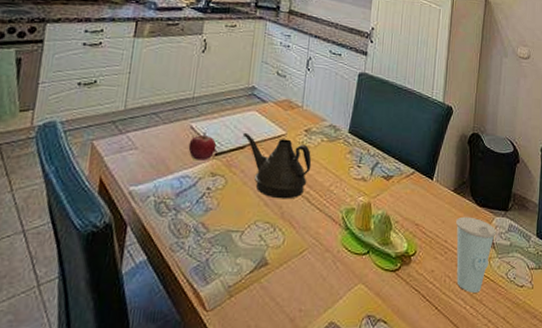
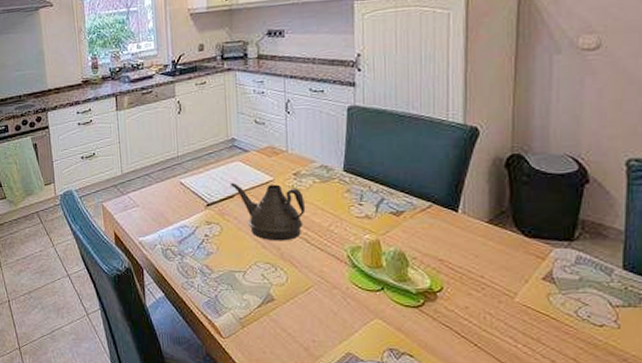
fruit: present [188,131,217,161] -> none [181,185,207,212]
cup: present [456,216,496,293] -> none [495,249,557,331]

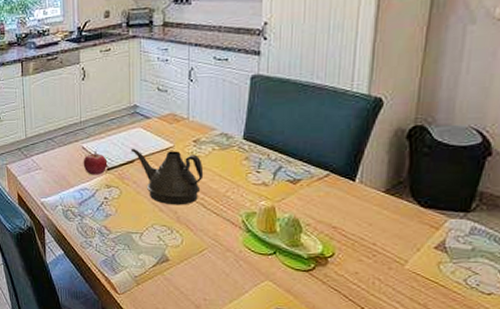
fruit: none [181,185,207,212] -> present [83,150,108,175]

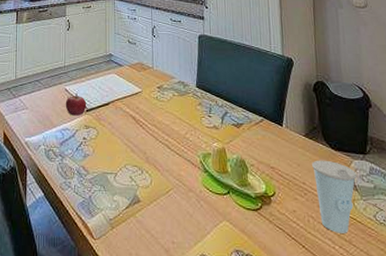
teapot: present [130,148,204,205] -> none [106,91,167,146]
cup: none [389,219,450,297] -> present [312,160,357,233]

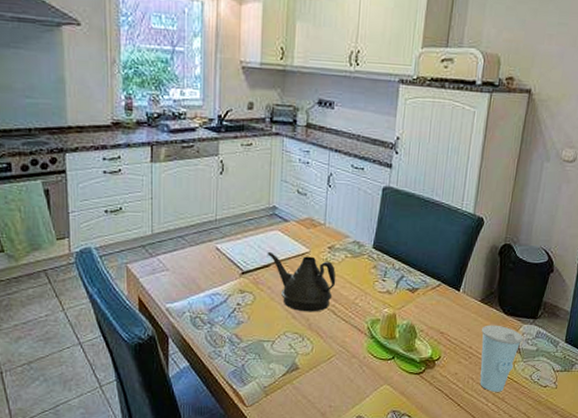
fruit: present [65,92,87,116] -> none [216,252,243,279]
teapot: none [106,91,167,146] -> present [267,251,336,312]

